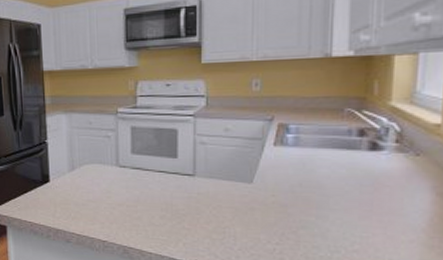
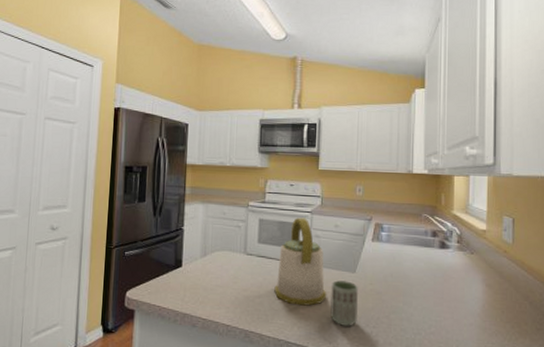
kettle: none [153,122,217,221] -> present [274,217,327,306]
cup: none [222,192,258,243] -> present [330,280,359,326]

